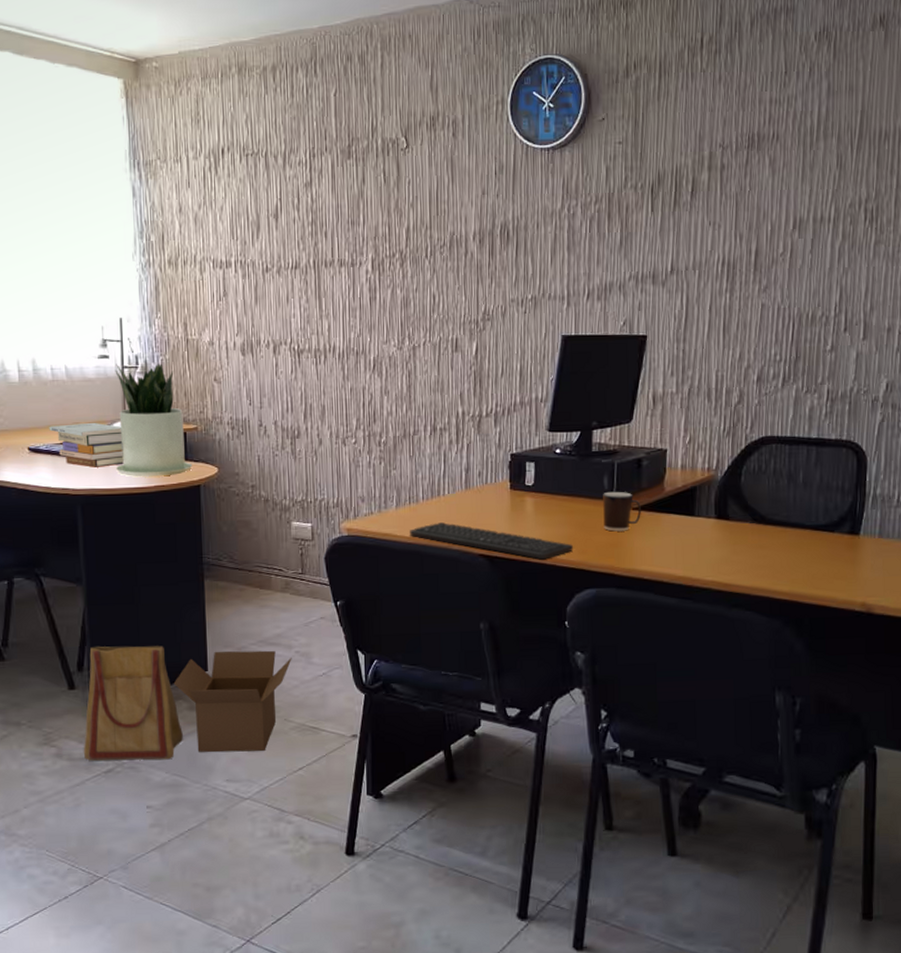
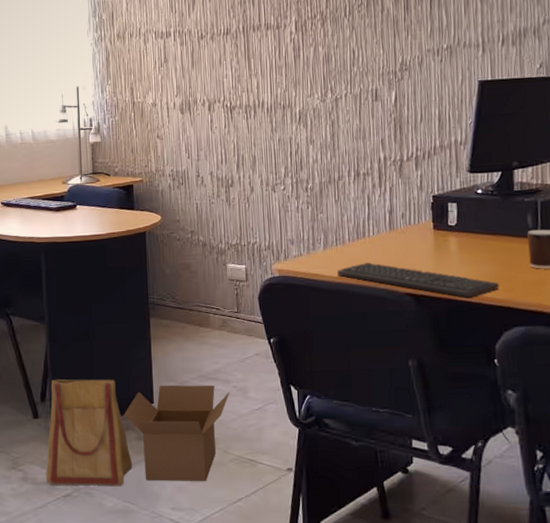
books: present [49,422,124,467] -> none [18,178,80,218]
planter: present [115,363,193,477] -> none [73,124,139,226]

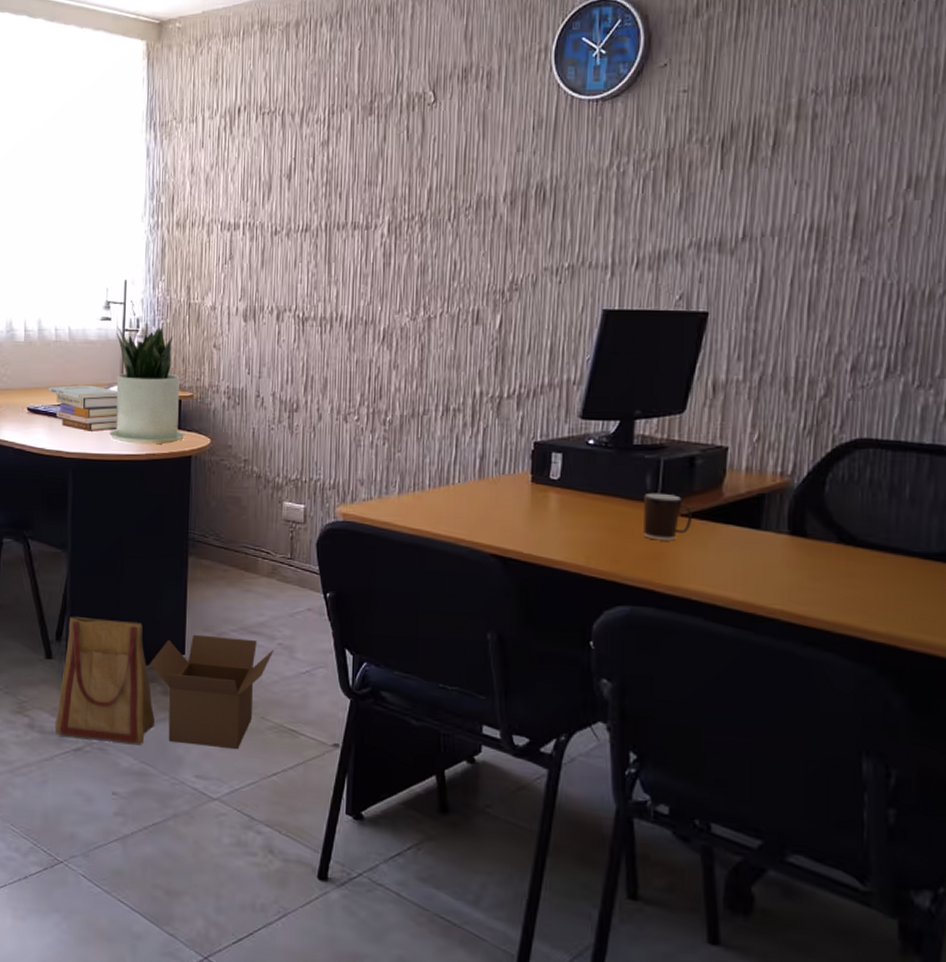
books: none [18,178,80,218] -> present [48,385,118,431]
planter: none [73,124,139,226] -> present [109,327,185,445]
computer keyboard: present [337,263,500,298] -> none [412,514,605,567]

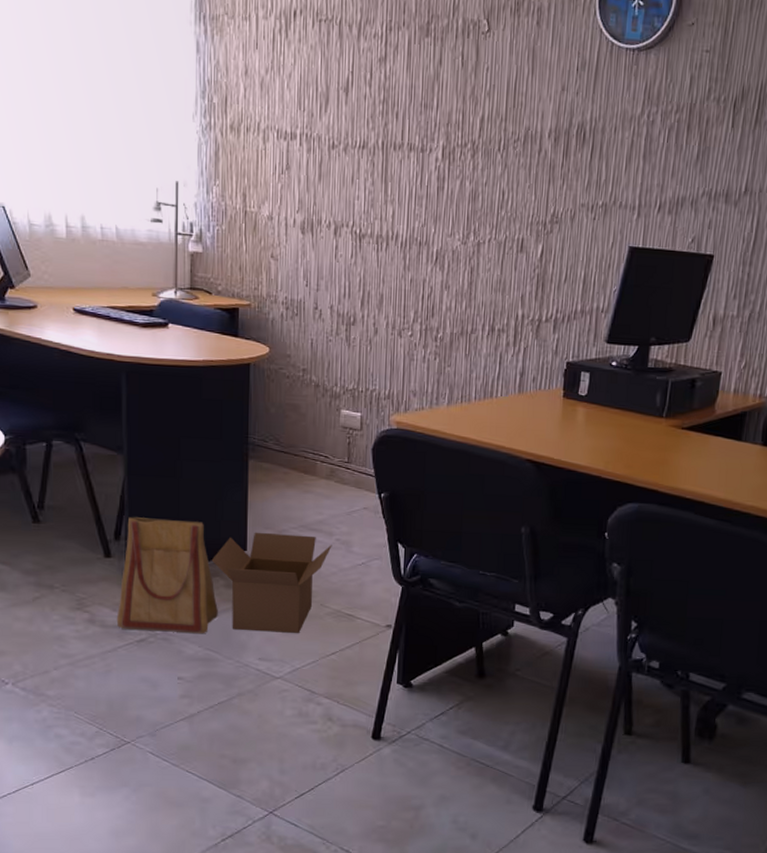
books: present [48,385,118,431] -> none [96,287,173,336]
planter: present [109,327,185,445] -> none [164,230,244,352]
mug: present [643,492,692,541] -> none [652,408,690,450]

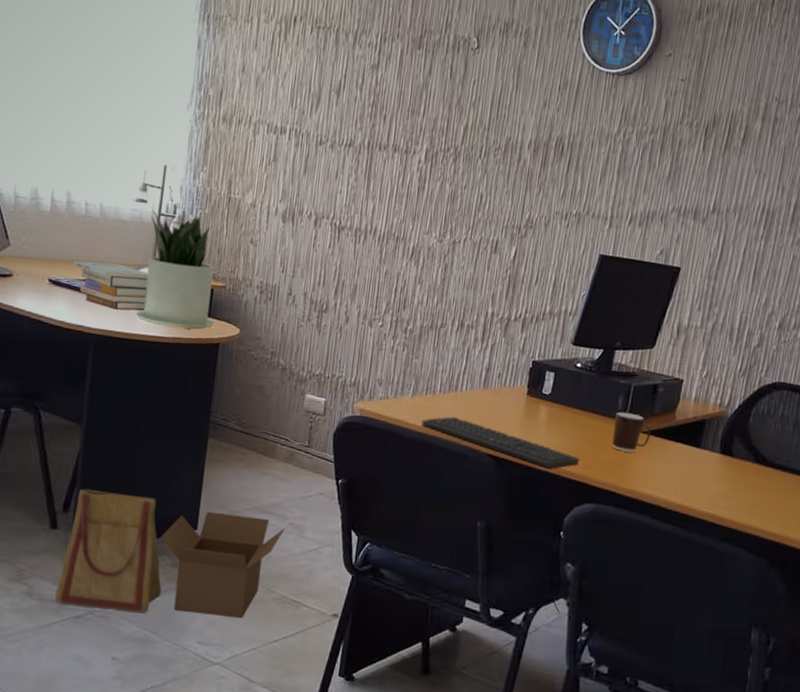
books: none [96,287,173,336] -> present [73,260,148,311]
planter: none [164,230,244,352] -> present [136,210,215,330]
computer keyboard: none [459,424,621,470] -> present [422,416,580,469]
mug: none [652,408,690,450] -> present [612,411,651,453]

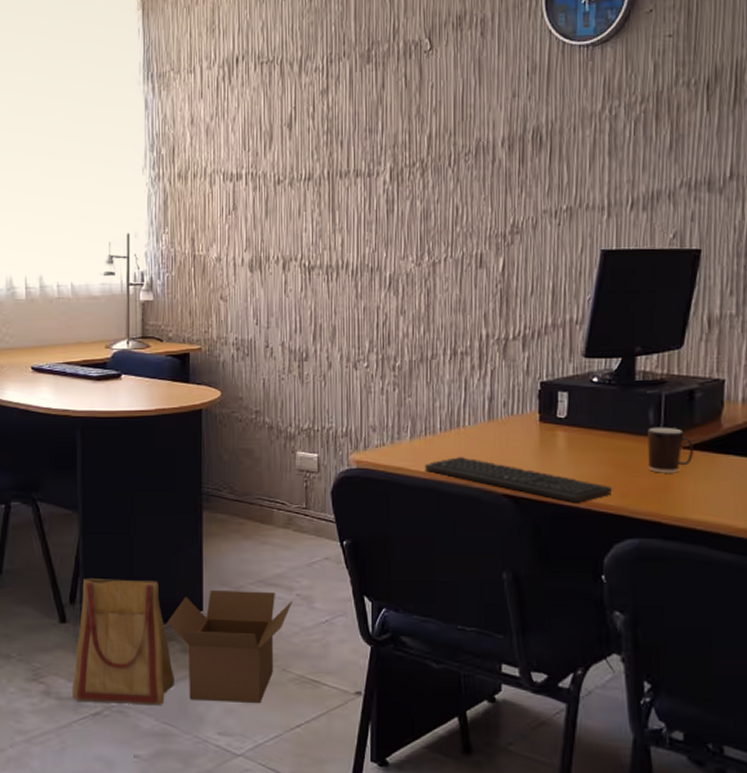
books: present [73,260,148,311] -> none [53,341,125,388]
planter: present [136,210,215,330] -> none [117,280,195,400]

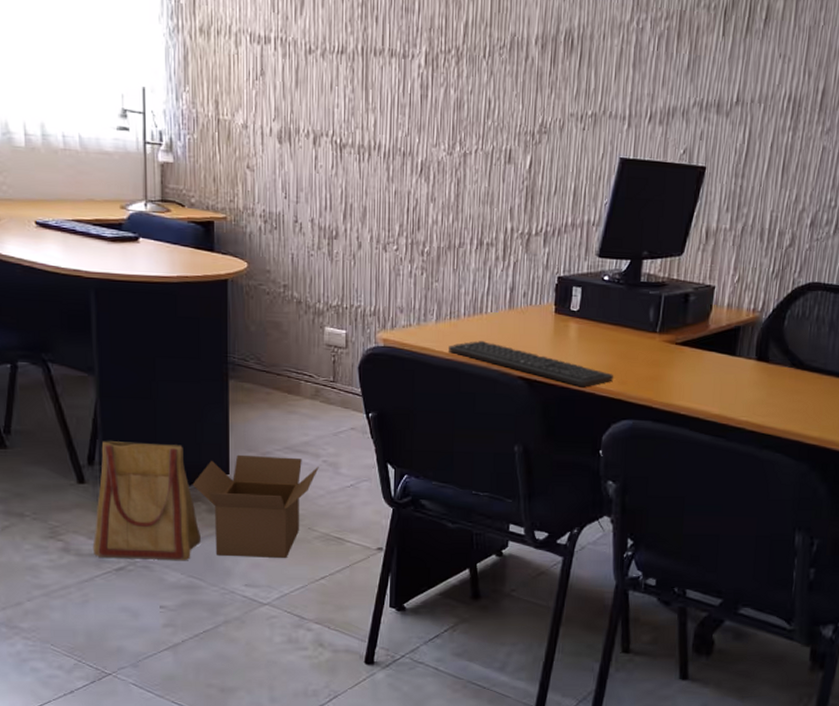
mug: present [648,427,693,473] -> none [646,324,684,365]

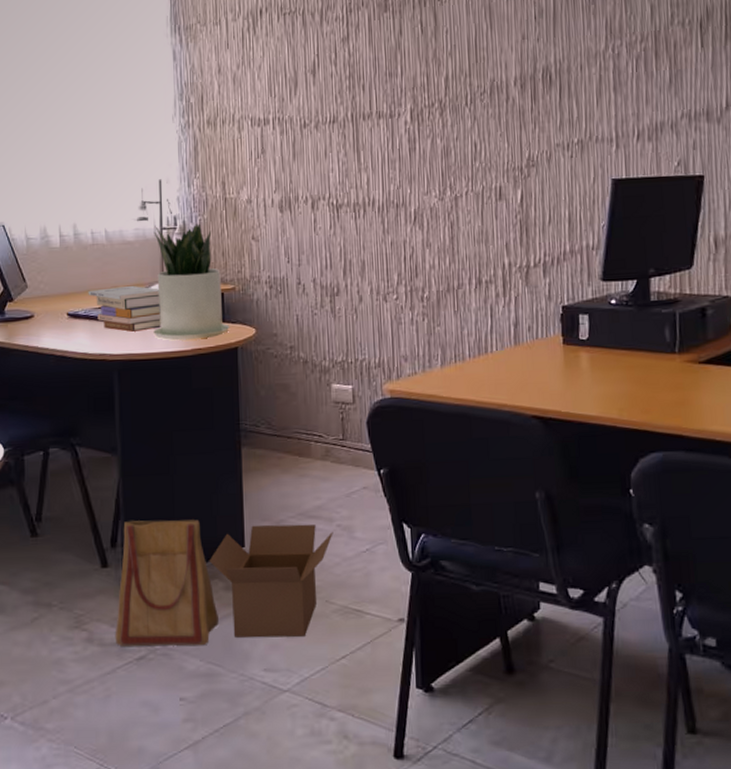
books: none [59,199,144,251] -> present [88,285,161,332]
planter: none [135,139,220,267] -> present [153,223,230,341]
computer keyboard: present [449,341,614,387] -> none [456,382,636,421]

